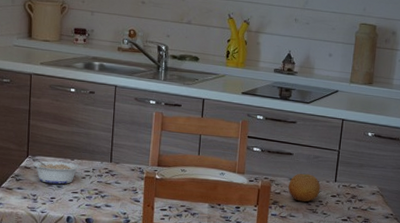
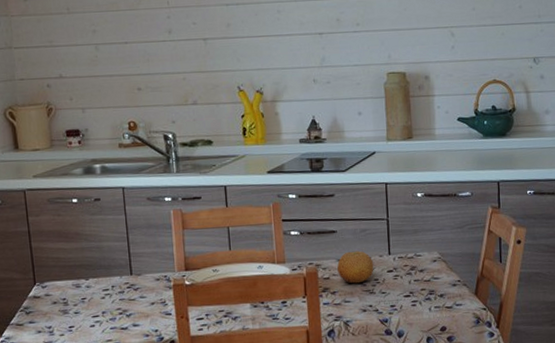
legume: present [30,156,80,185] -> none [38,283,97,311]

